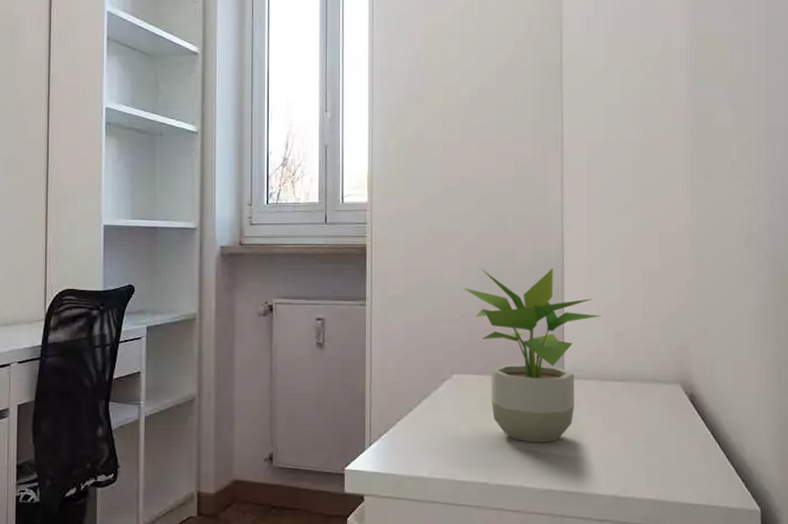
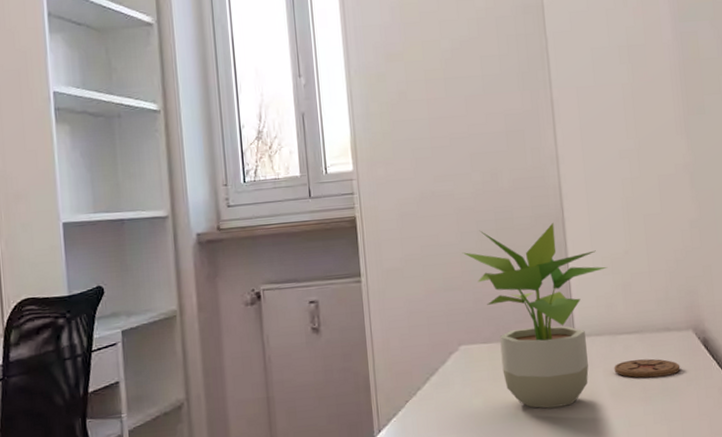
coaster: none [599,407,665,425] -> present [614,358,681,378]

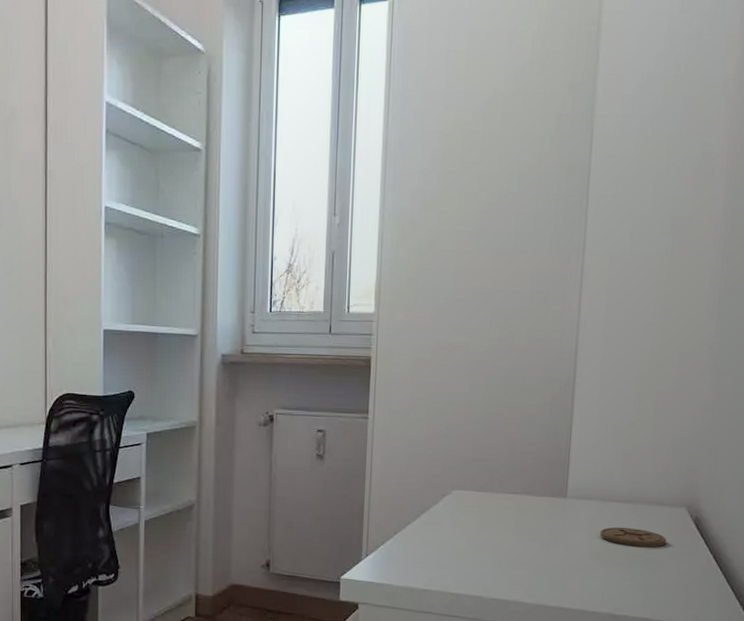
potted plant: present [462,223,608,409] -> none [468,384,611,560]

